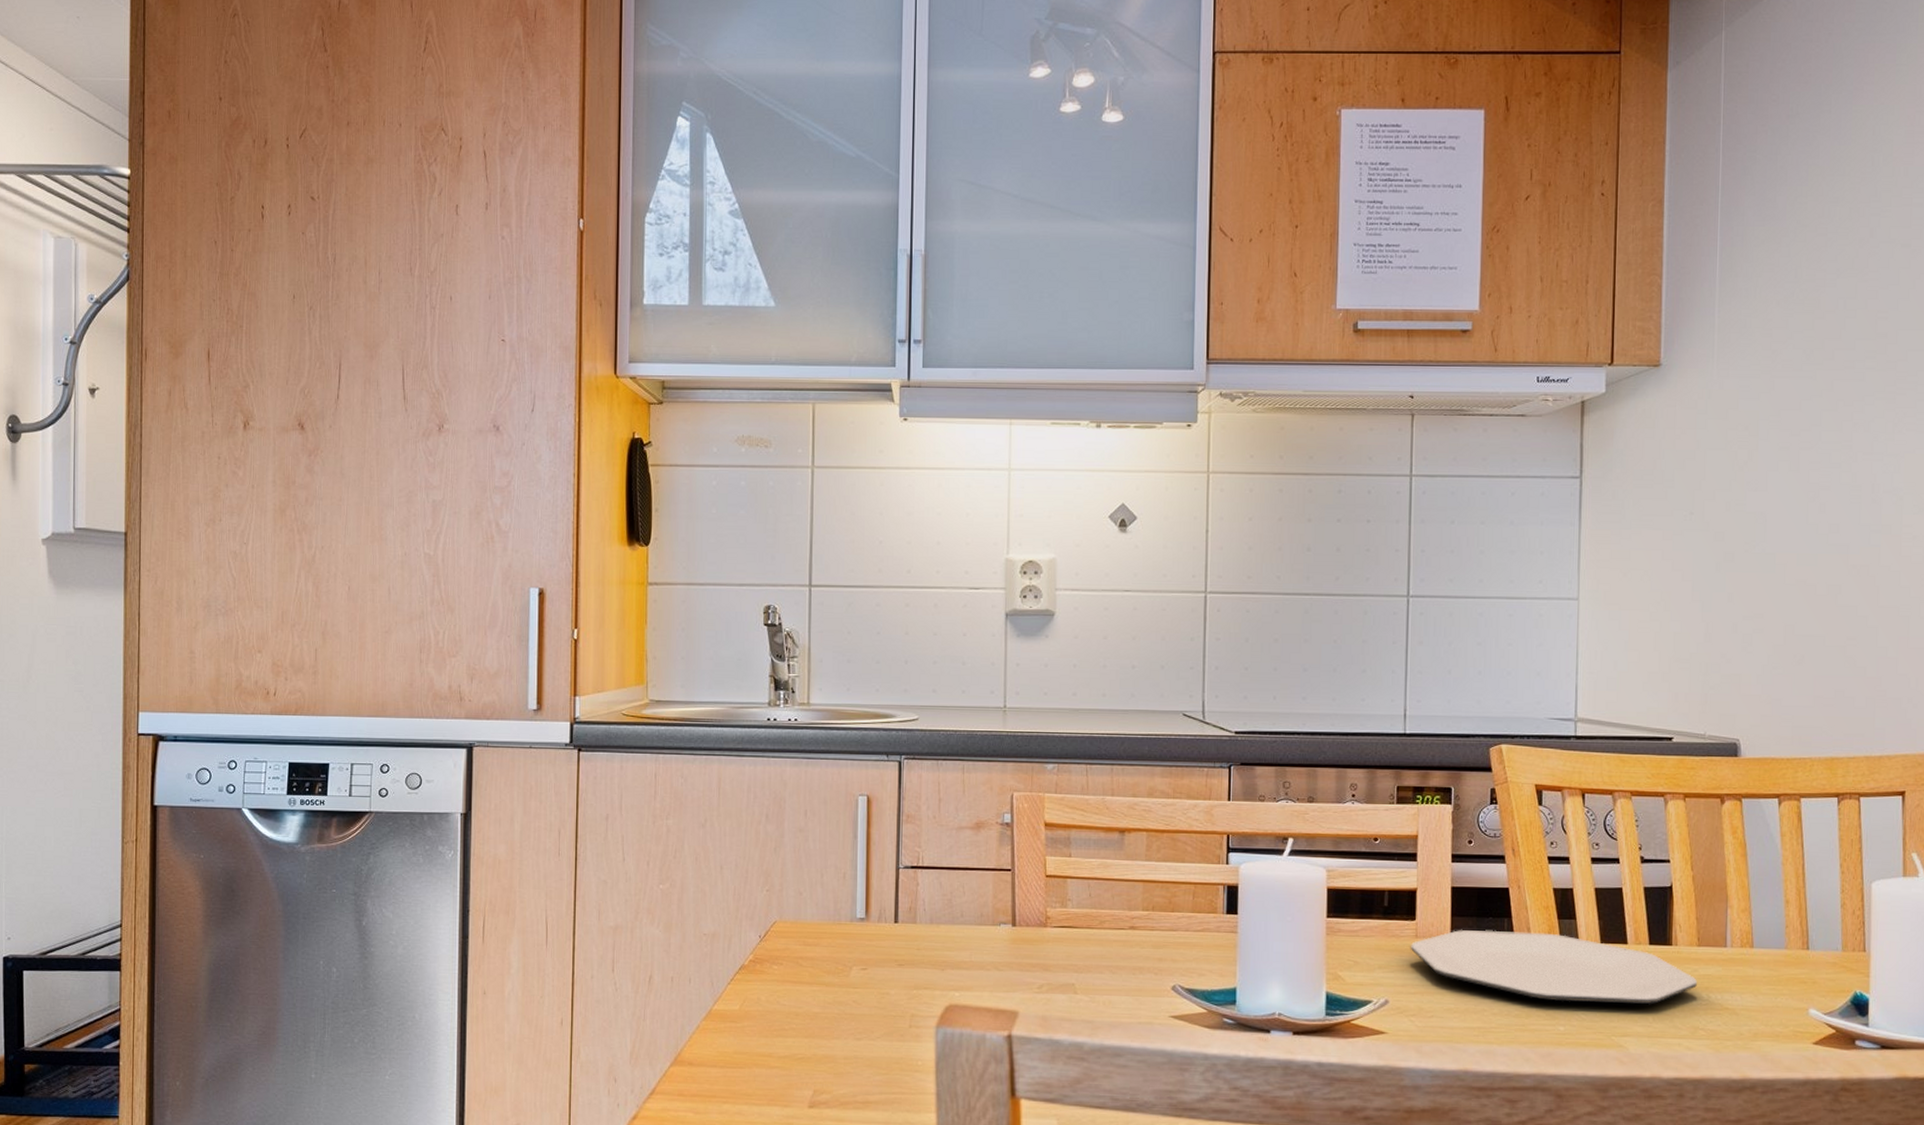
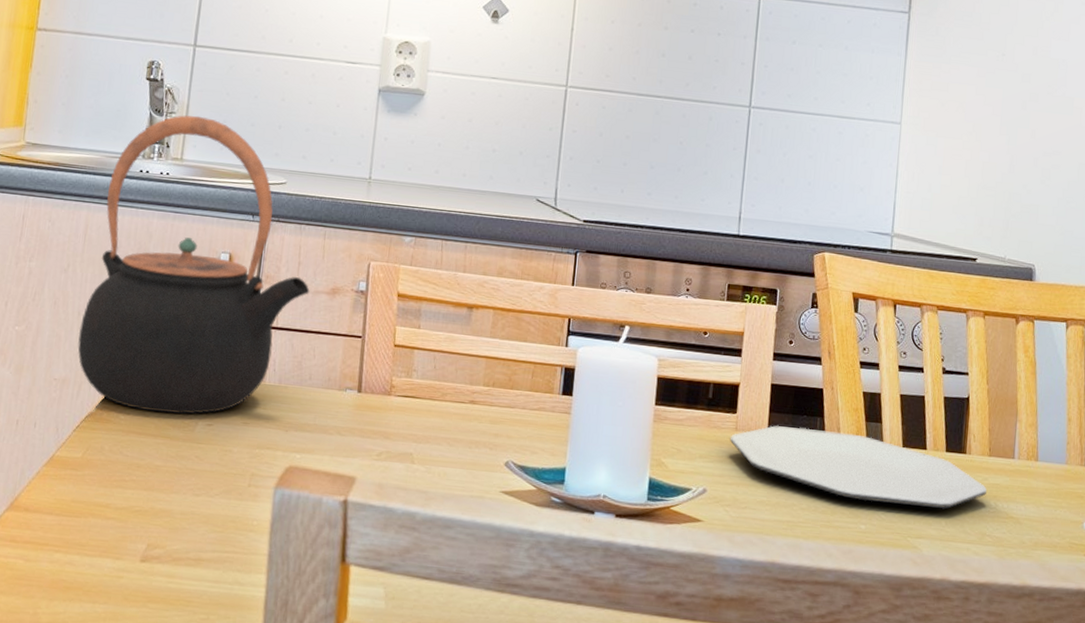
teapot: none [723,658,953,961] -> present [77,115,310,414]

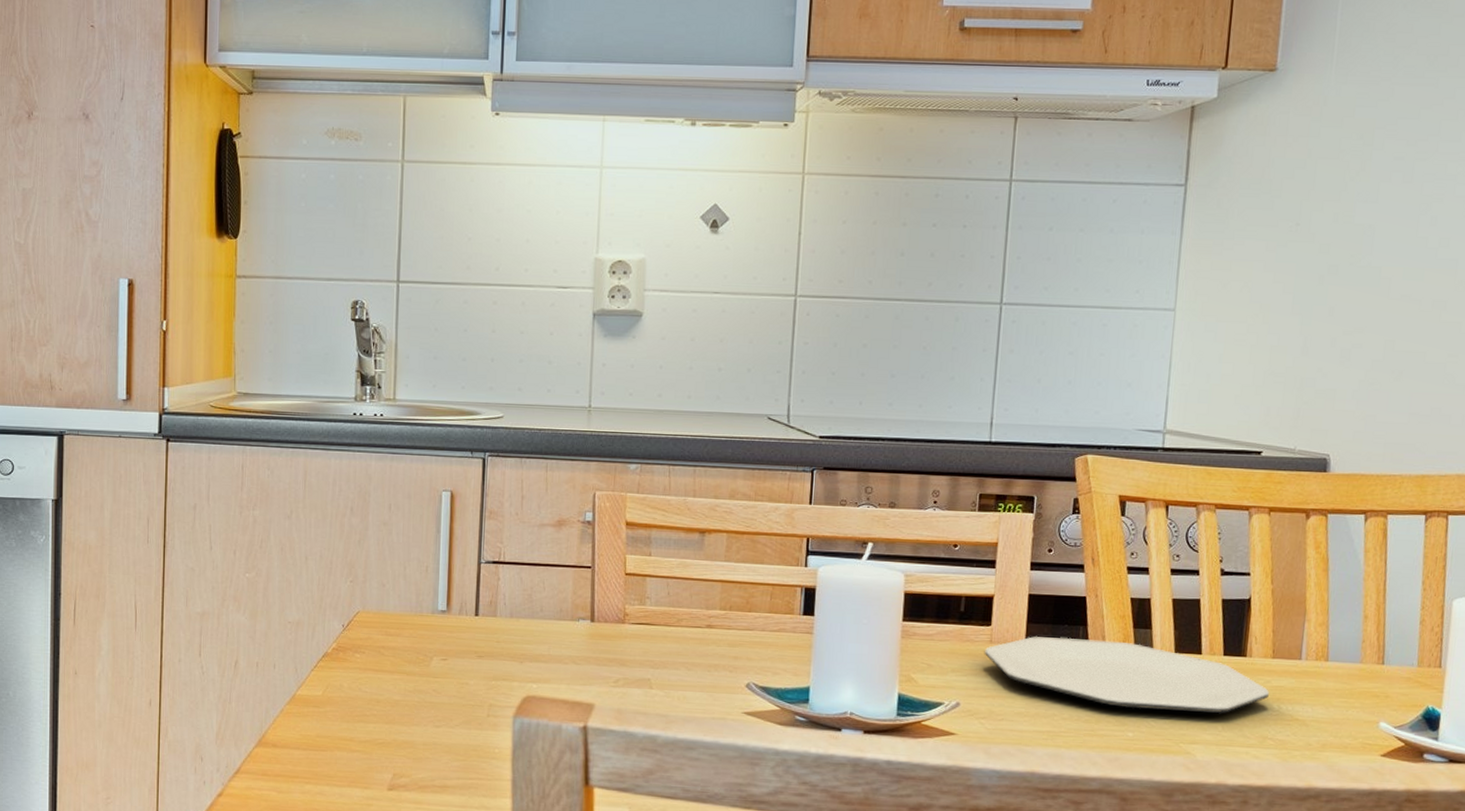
teapot: present [77,115,310,414] -> none [307,354,535,651]

